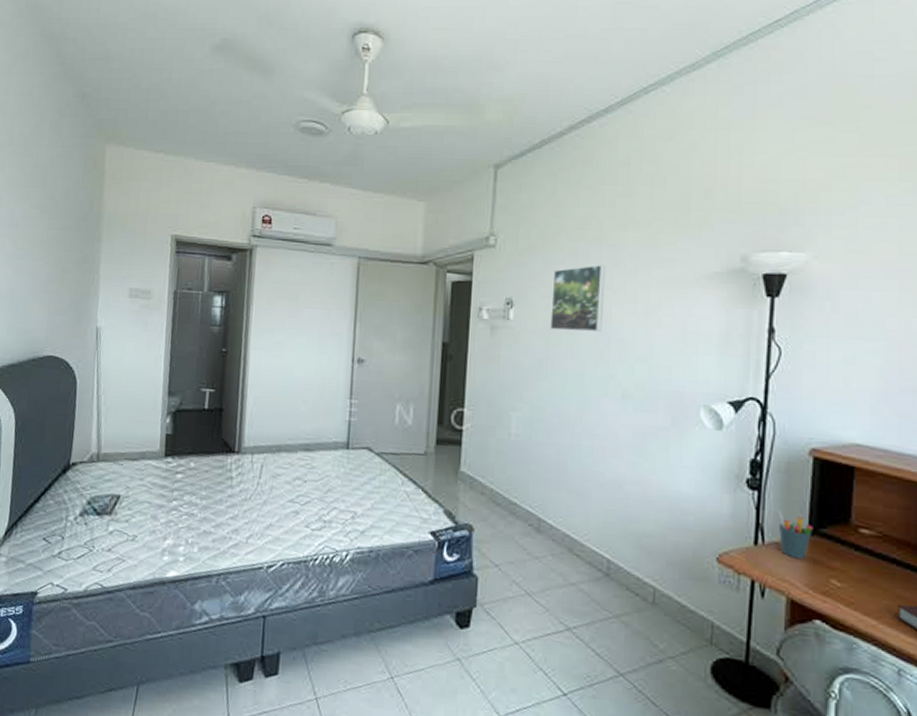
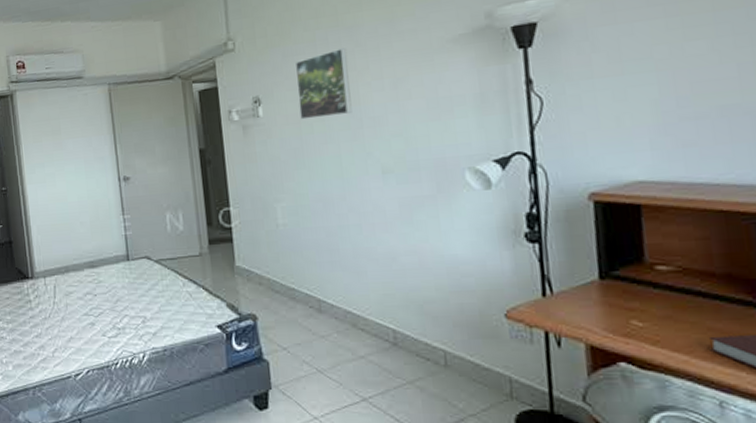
pen holder: present [778,510,814,560] -> none [563,259,605,305]

